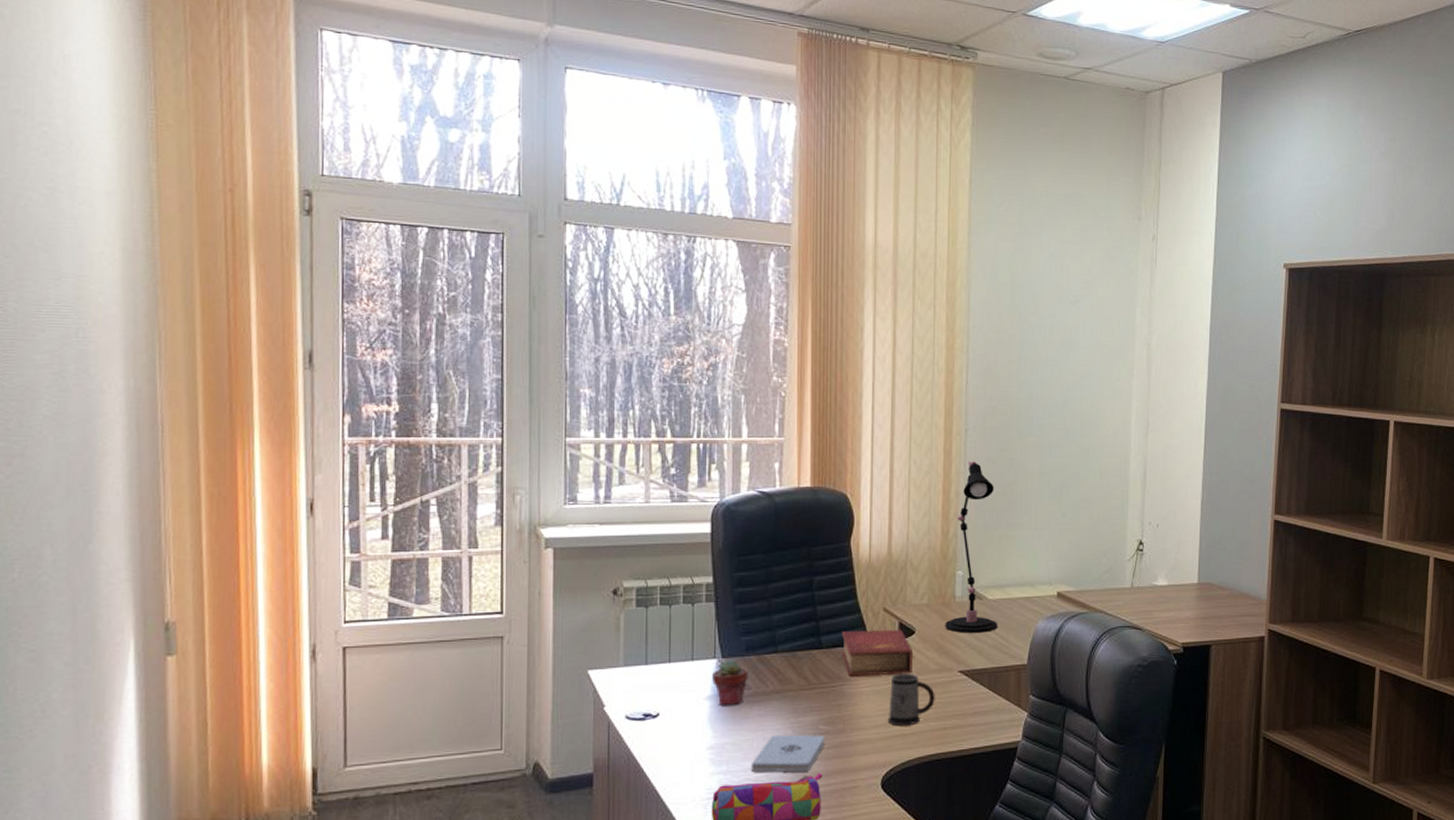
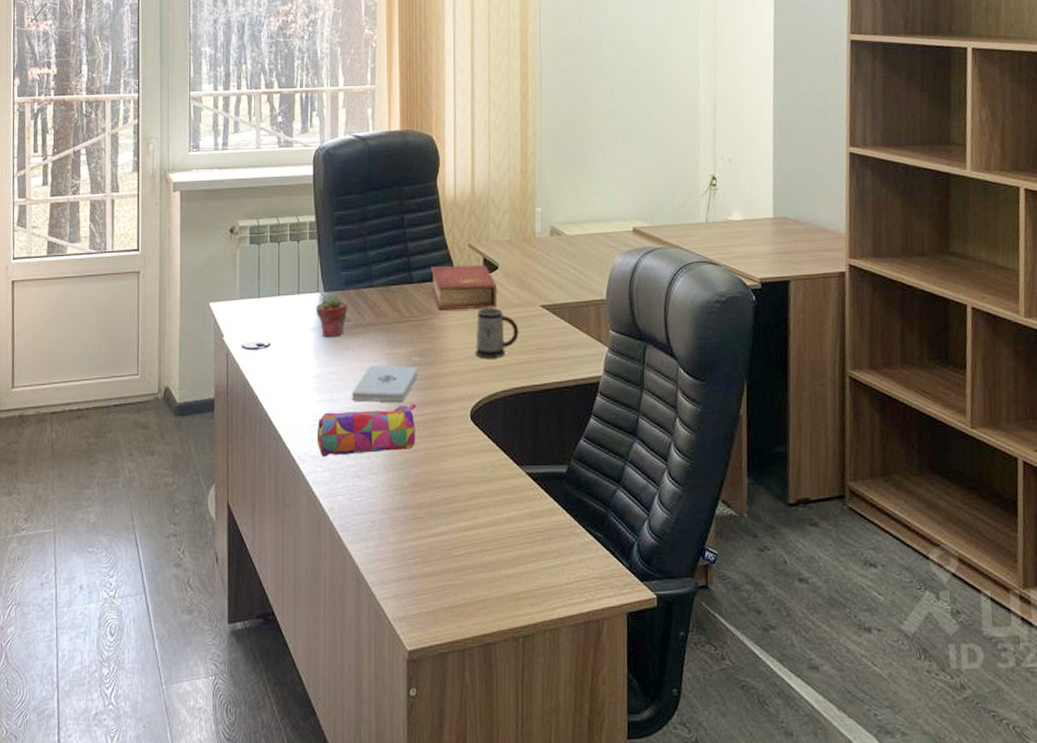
desk lamp: present [945,461,998,633] -> none [526,102,577,268]

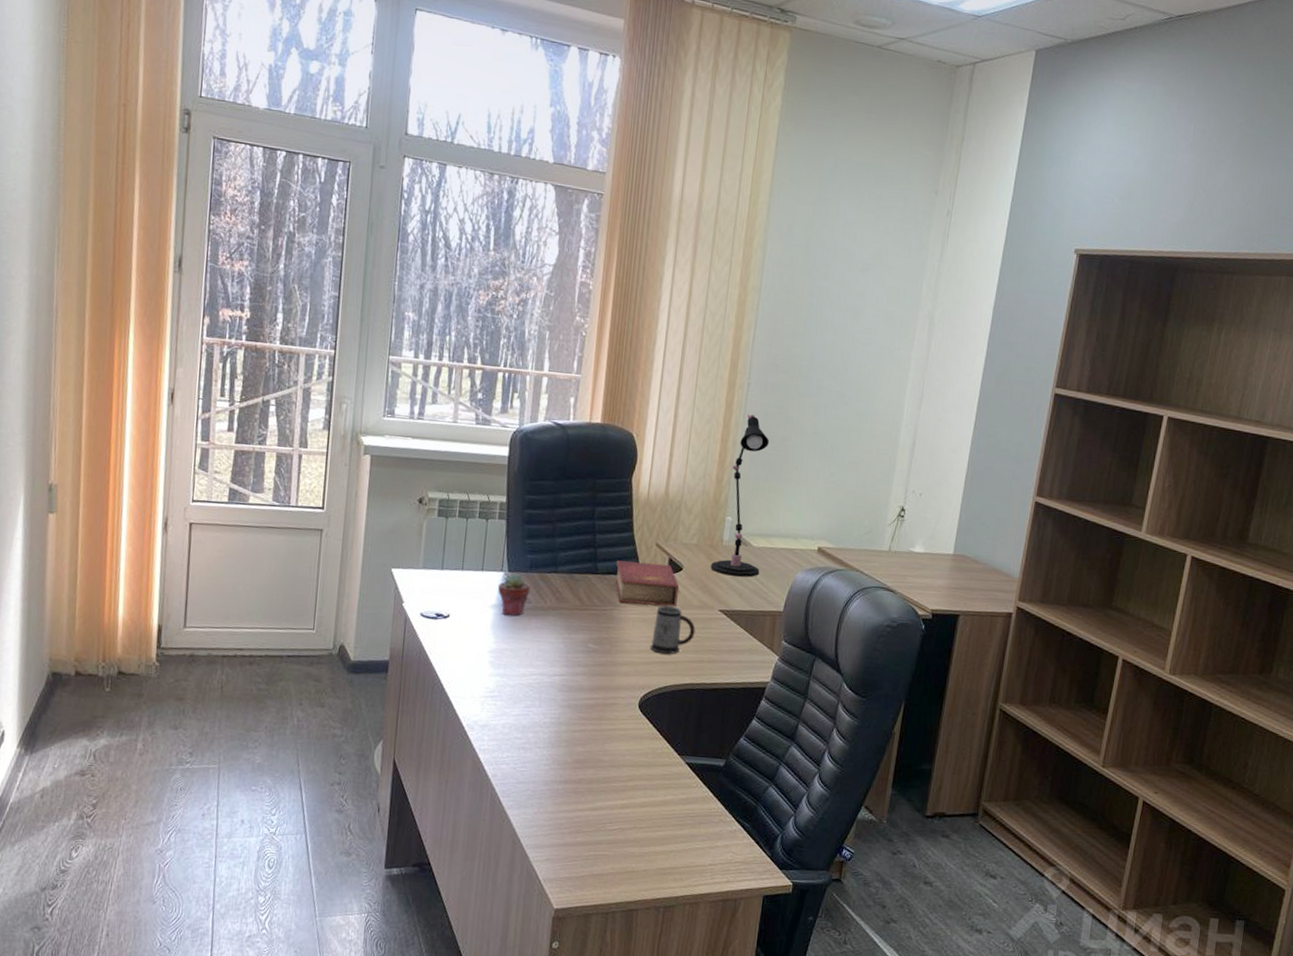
pencil case: present [316,403,416,457] -> none [486,686,588,729]
notepad: present [351,365,417,402] -> none [524,647,592,684]
desk lamp: none [526,102,577,268] -> present [710,414,769,577]

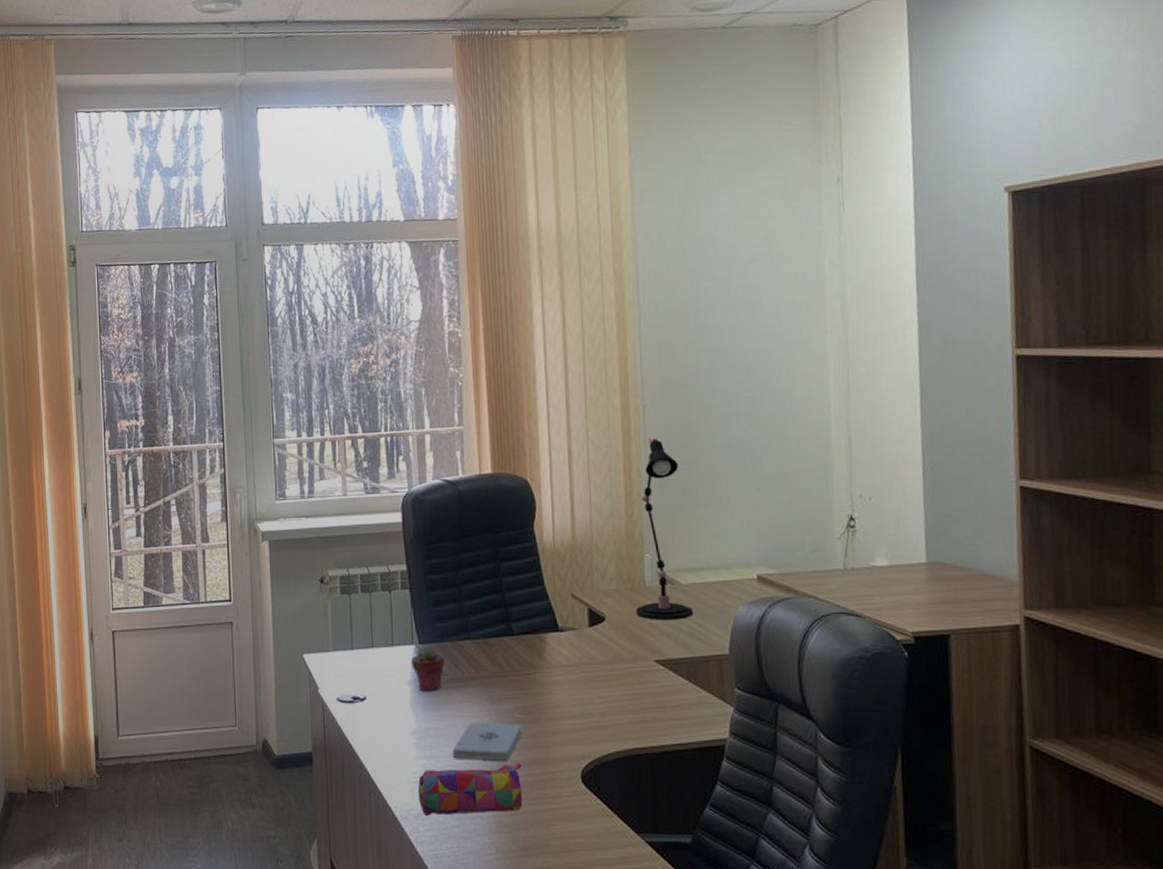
pencil case: none [486,686,588,729] -> present [417,762,523,815]
notepad: none [524,647,592,684] -> present [452,722,522,761]
book: present [615,560,679,607] -> none [532,616,605,665]
mug: present [650,605,695,654] -> none [583,661,631,716]

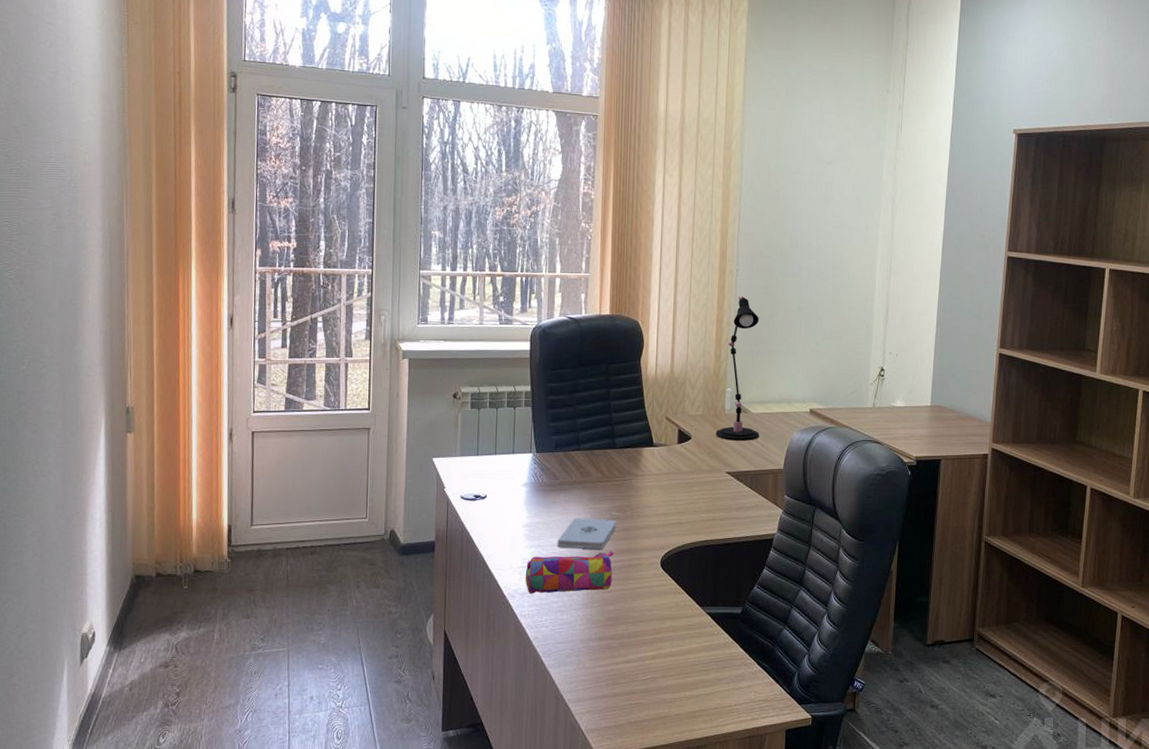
potted succulent: present [411,645,445,690] -> none [528,454,557,491]

